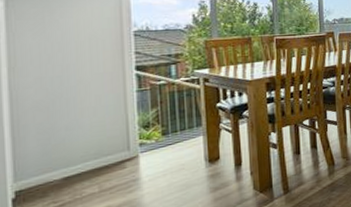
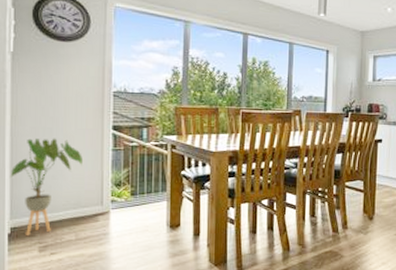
house plant: none [10,86,102,197] -> present [10,138,82,235]

